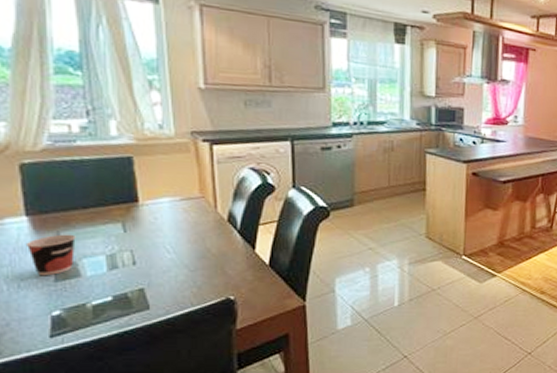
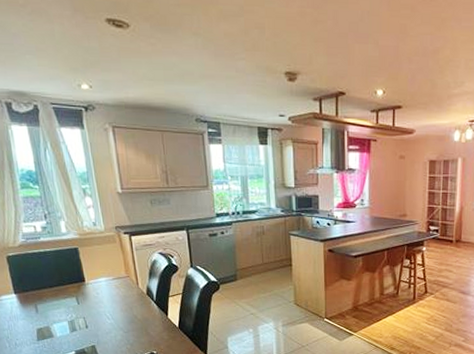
cup: present [27,234,76,276] -> none [17,306,48,337]

